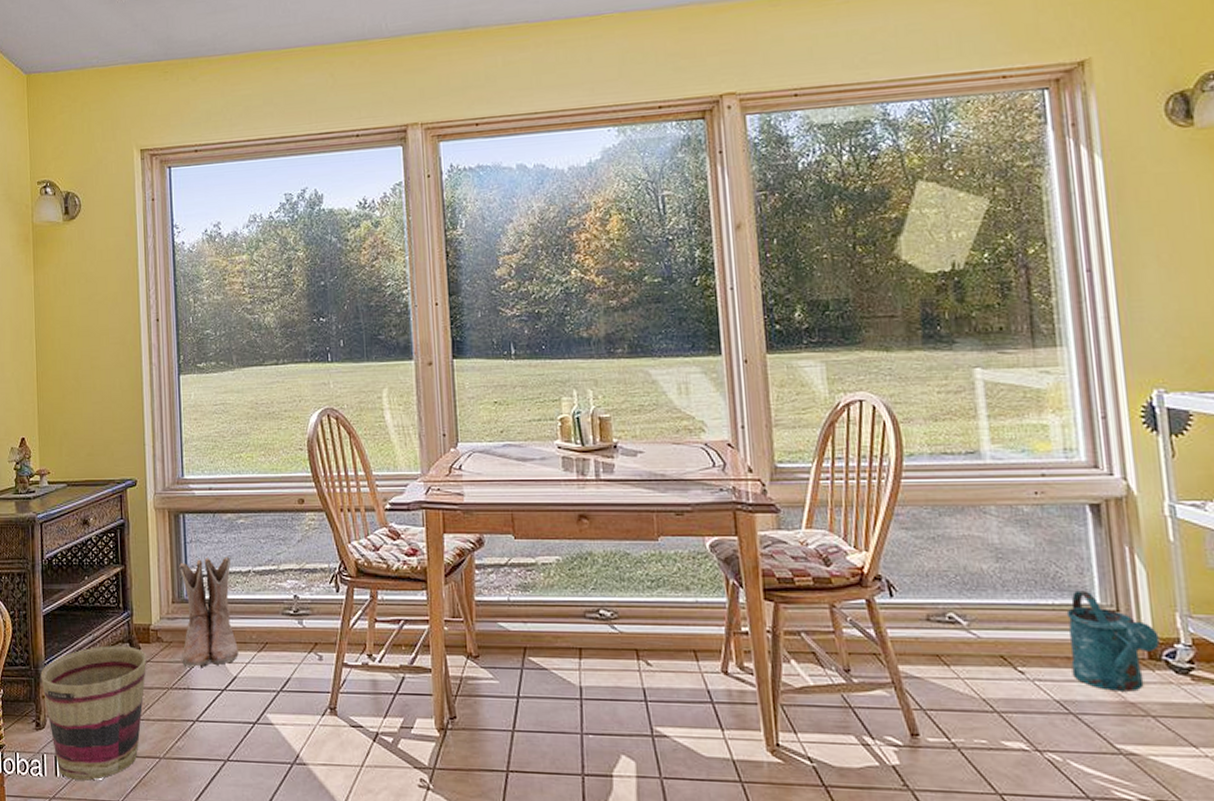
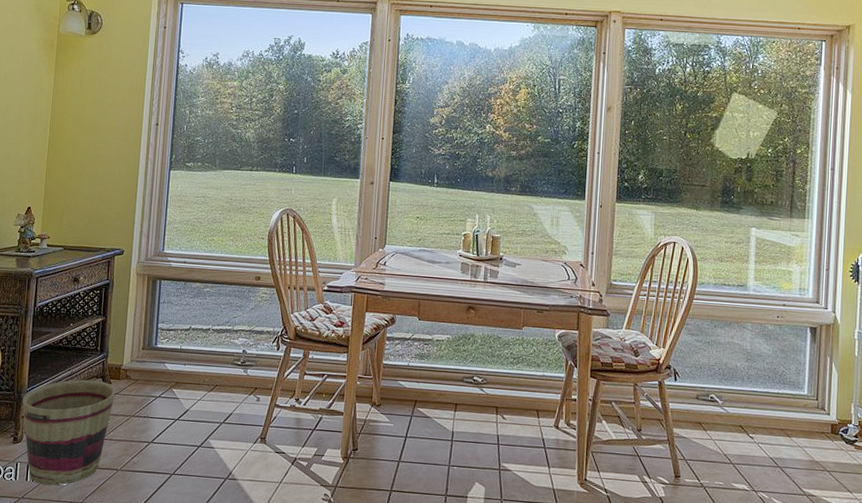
boots: present [178,556,239,668] -> none [145,316,195,401]
watering can: present [1066,590,1160,692] -> none [783,384,840,454]

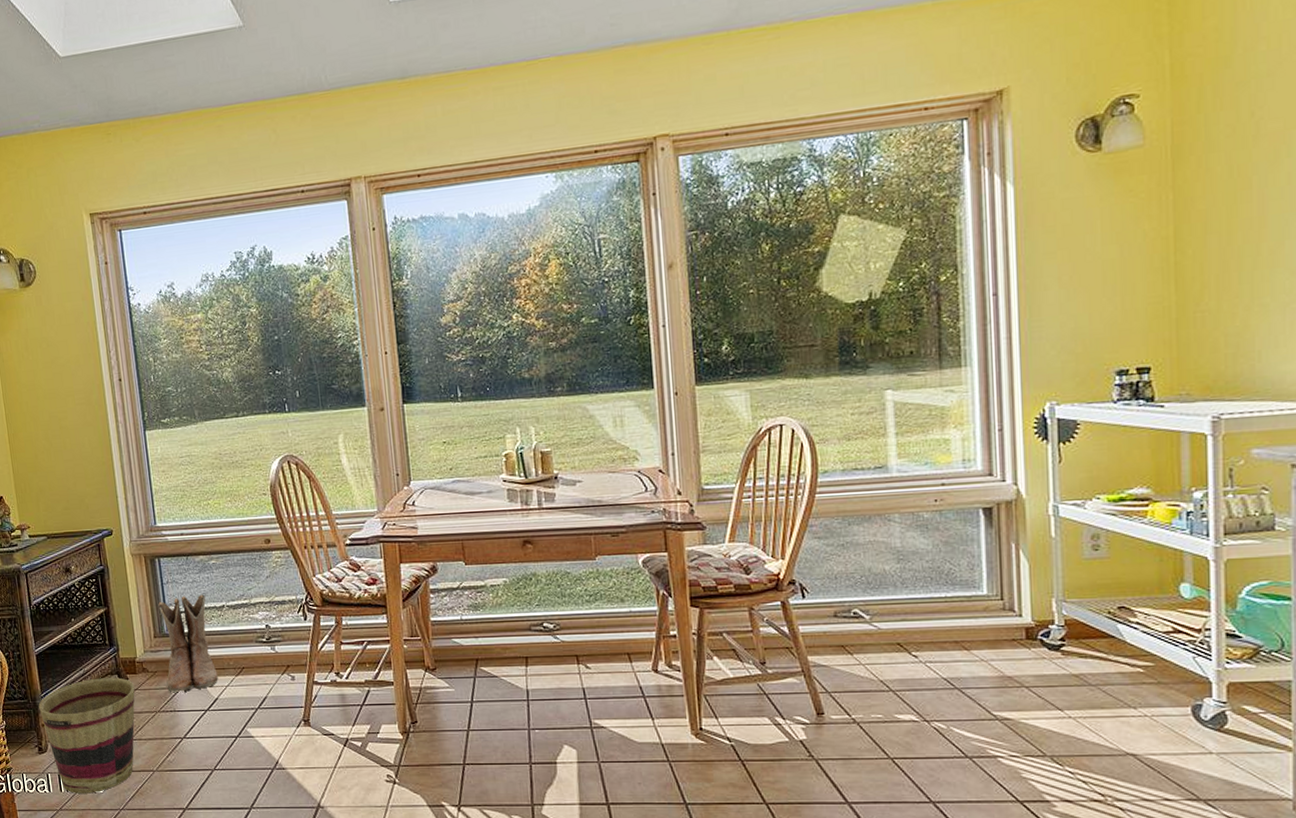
boots: none [145,316,195,401] -> present [157,594,218,693]

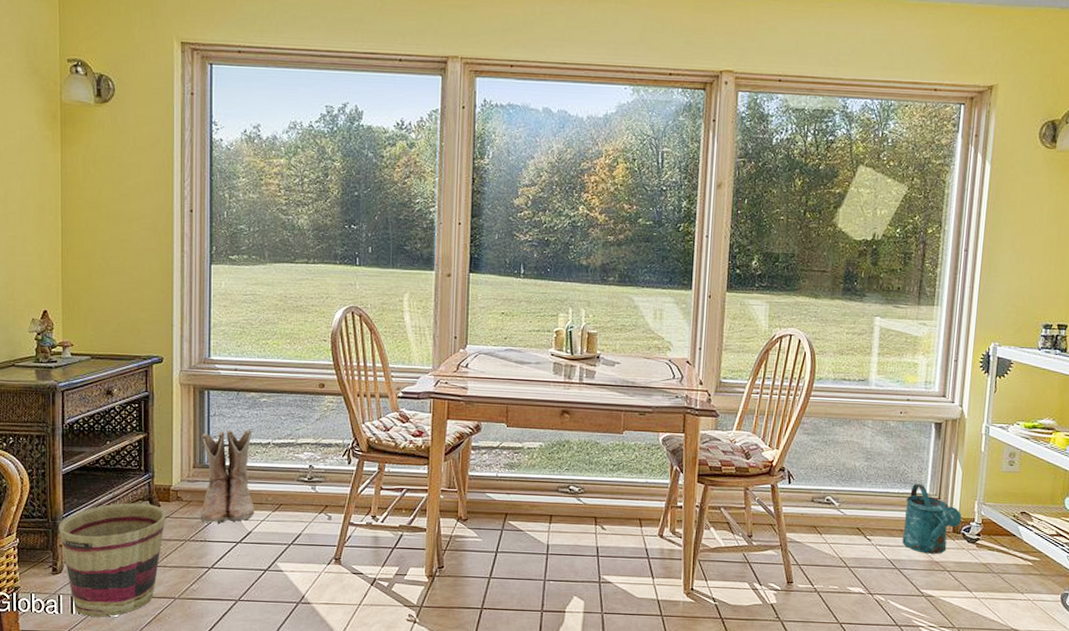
watering can: none [957,583,1037,668] -> present [902,483,962,554]

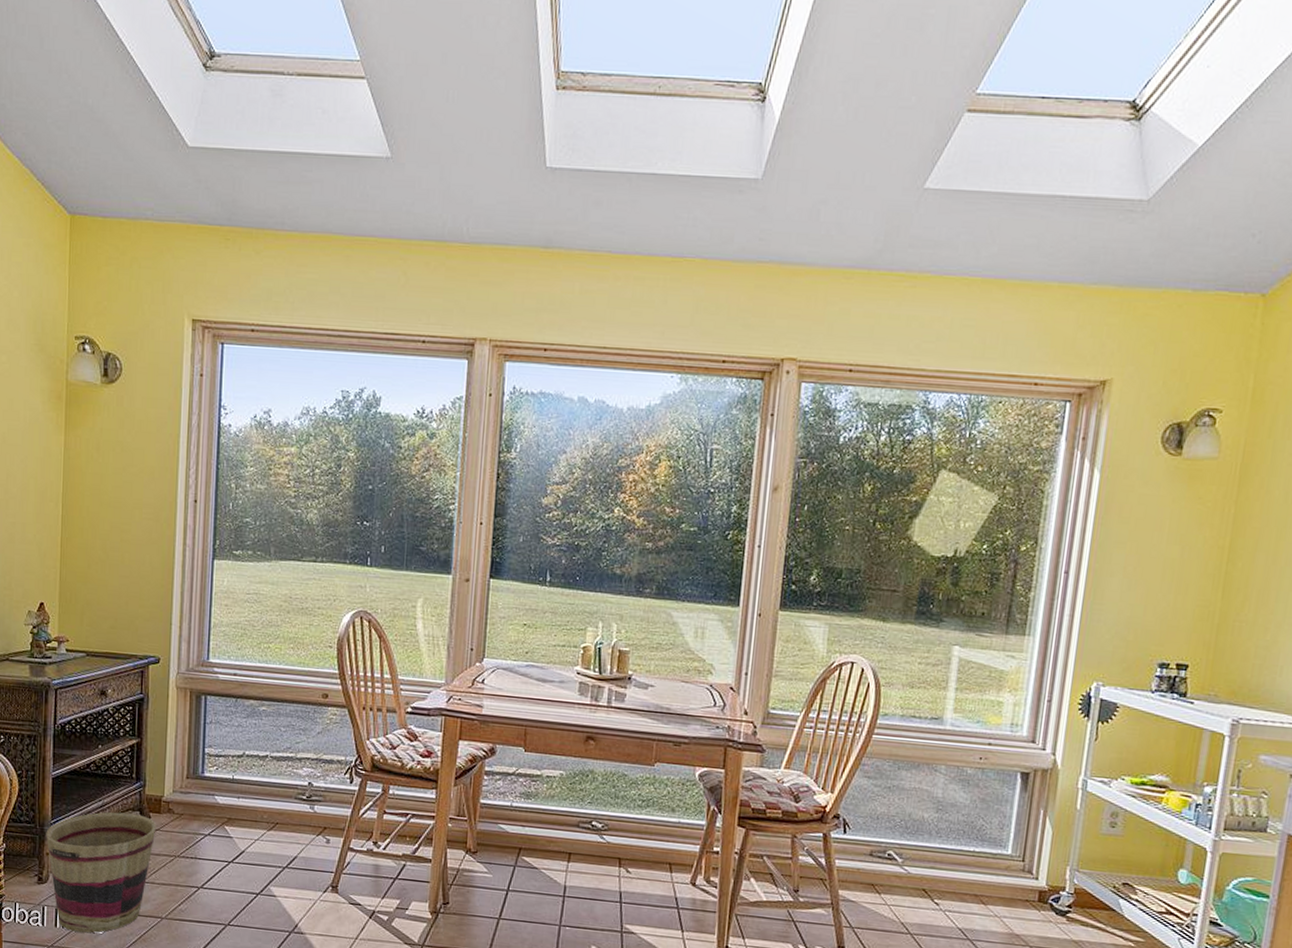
boots: present [200,430,254,524] -> none [192,739,249,840]
watering can: present [902,483,962,554] -> none [976,842,1050,926]

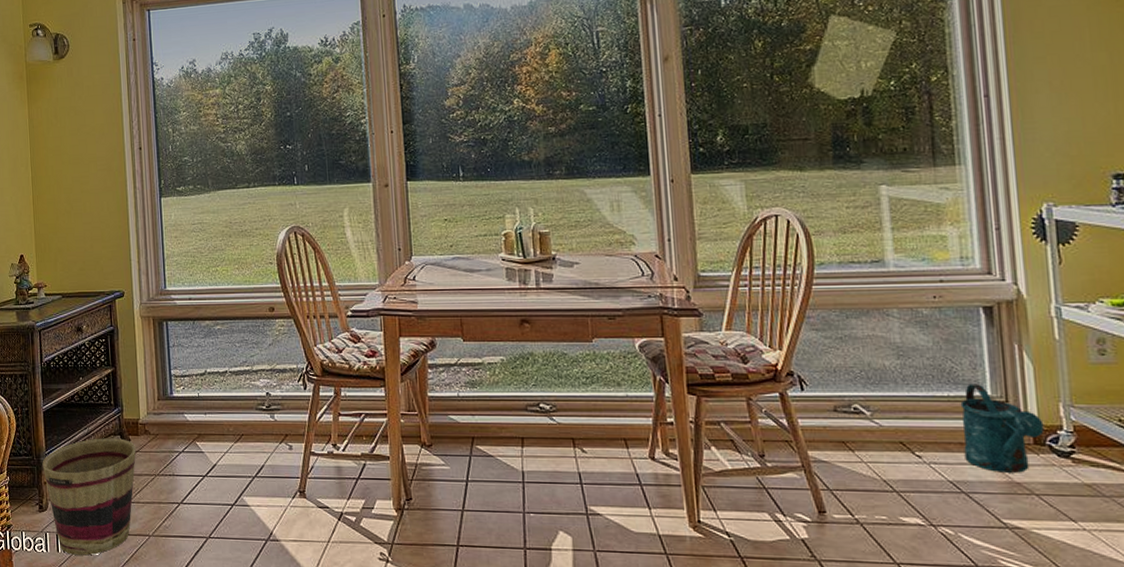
watering can: none [976,842,1050,926] -> present [960,384,1044,473]

